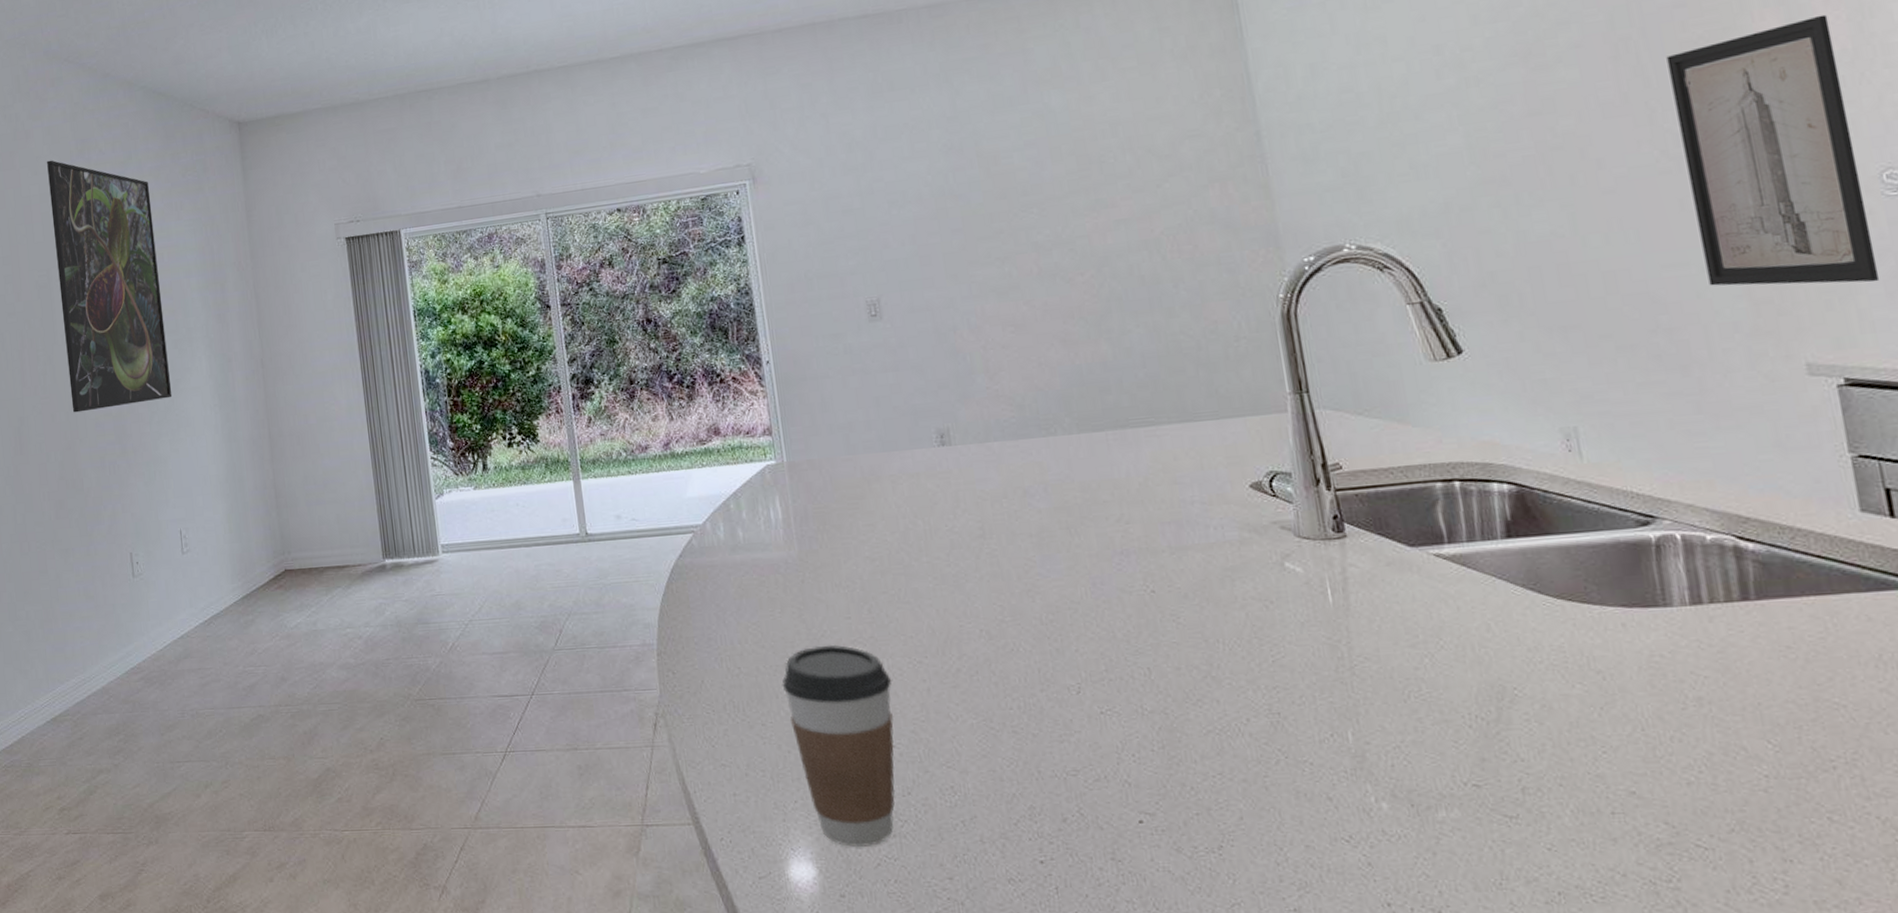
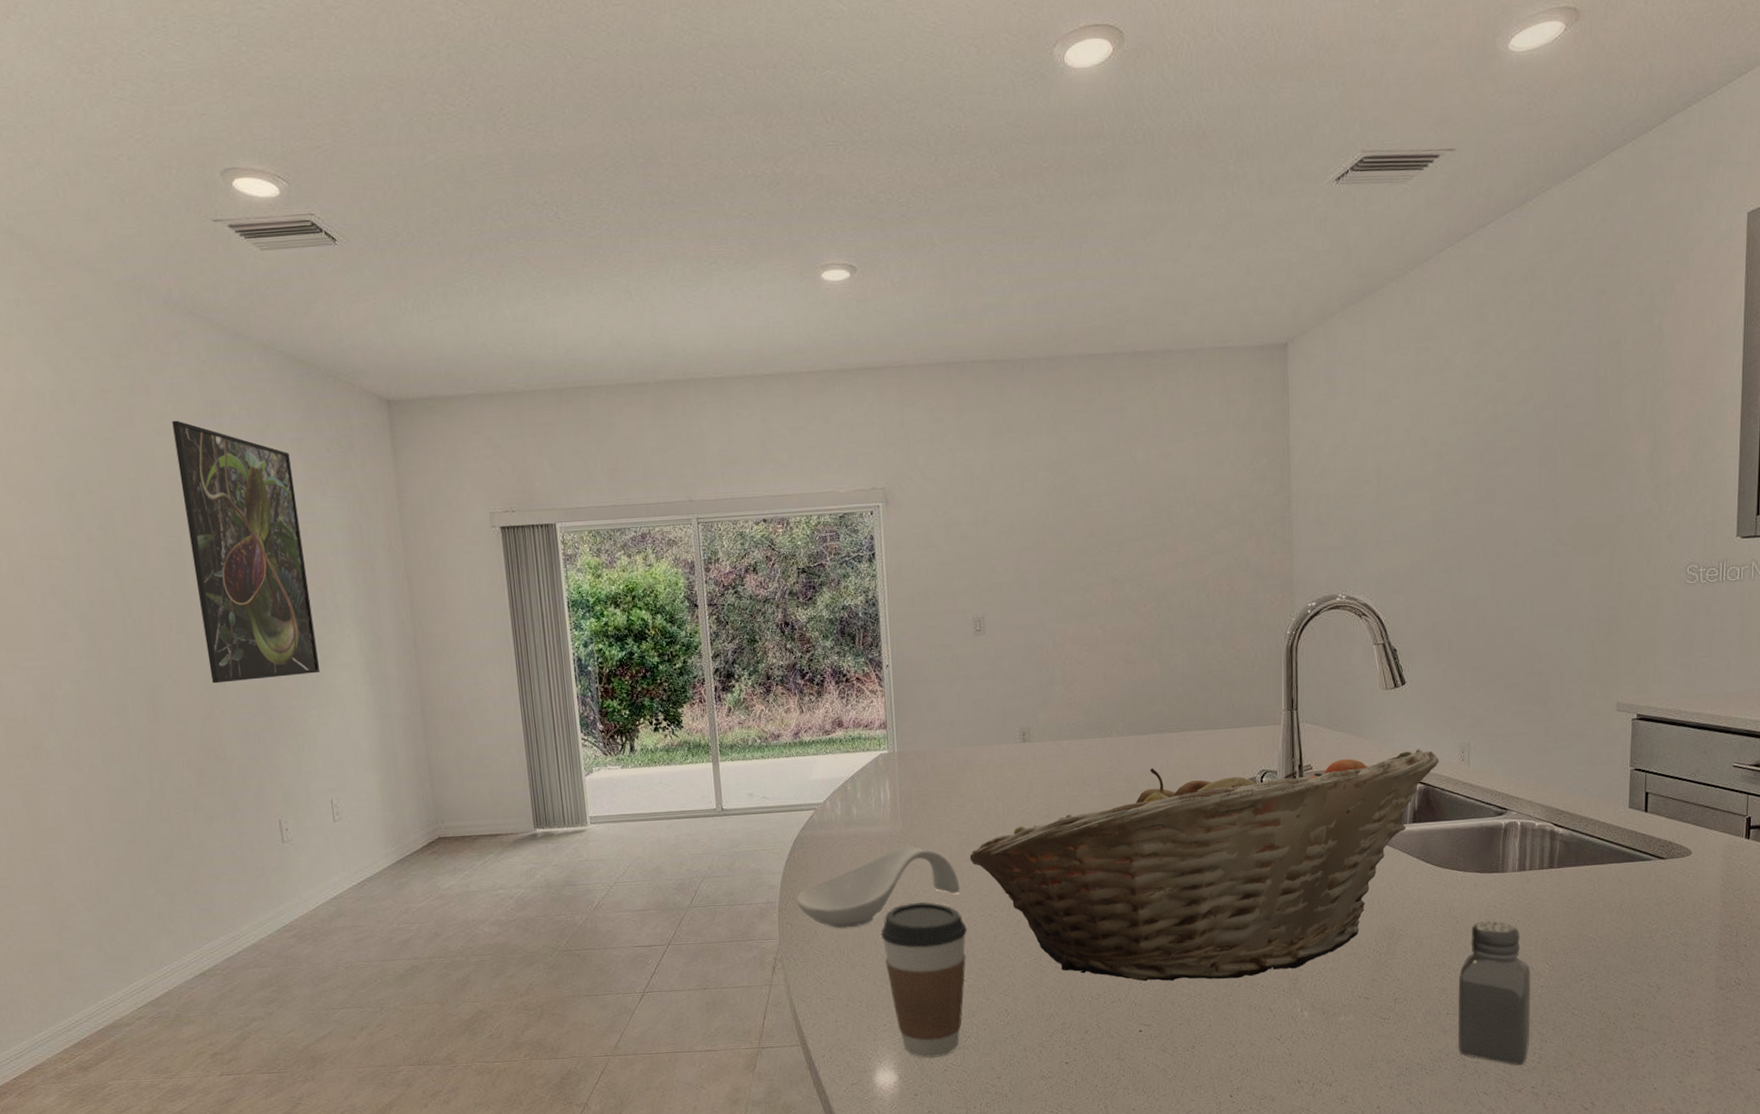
spoon rest: none [677,576,878,677] -> present [796,846,960,929]
fruit basket: none [886,437,1533,754] -> present [970,749,1439,982]
saltshaker: none [1621,677,1764,897] -> present [1458,921,1530,1066]
wall art: present [1666,14,1880,286] -> none [1570,443,1678,646]

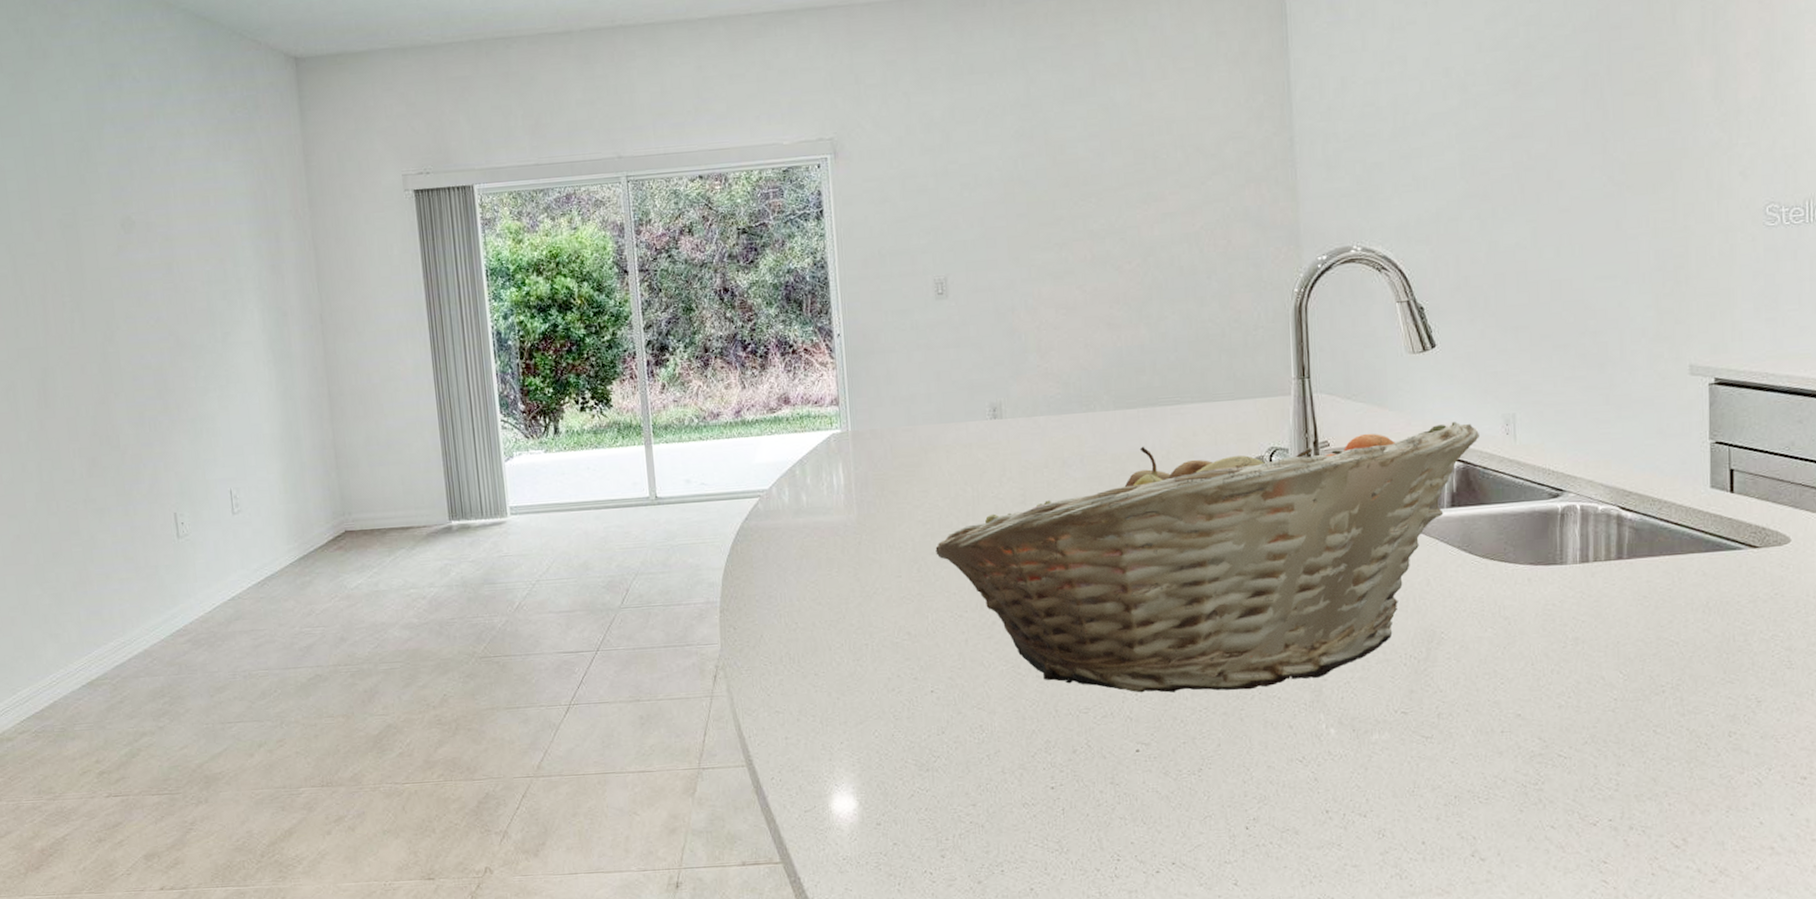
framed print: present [172,420,321,684] -> none [70,84,221,365]
spoon rest: present [796,846,960,929] -> none [739,538,925,632]
coffee cup: present [880,901,968,1058] -> none [835,601,935,781]
saltshaker: present [1458,921,1530,1066] -> none [1514,621,1603,794]

